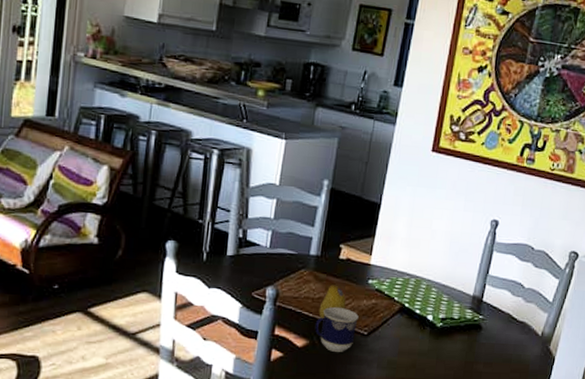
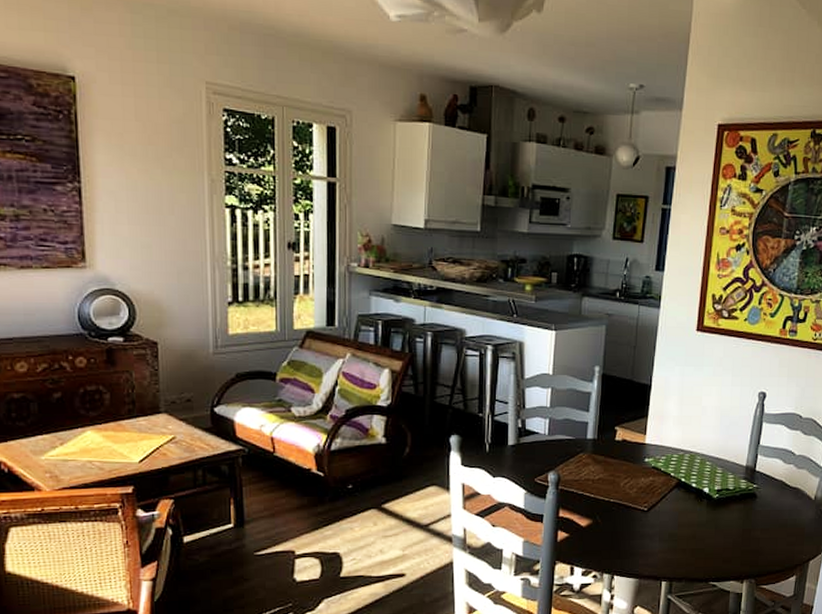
cup: present [314,307,359,352] -> none [597,487,638,529]
fruit: present [319,284,346,318] -> none [599,465,625,498]

